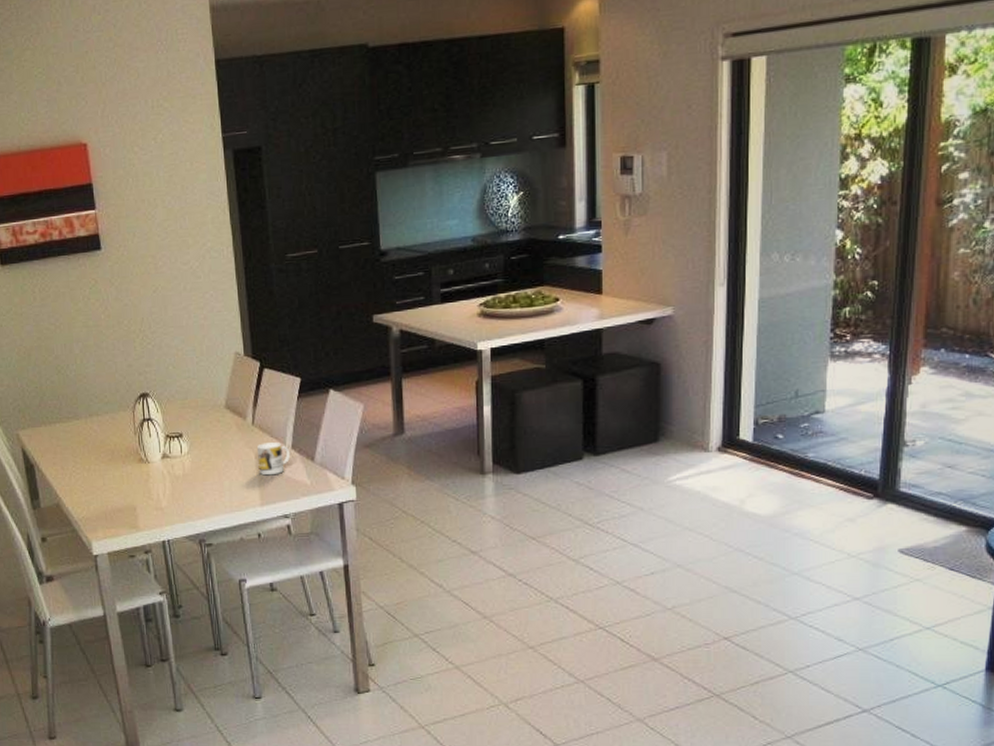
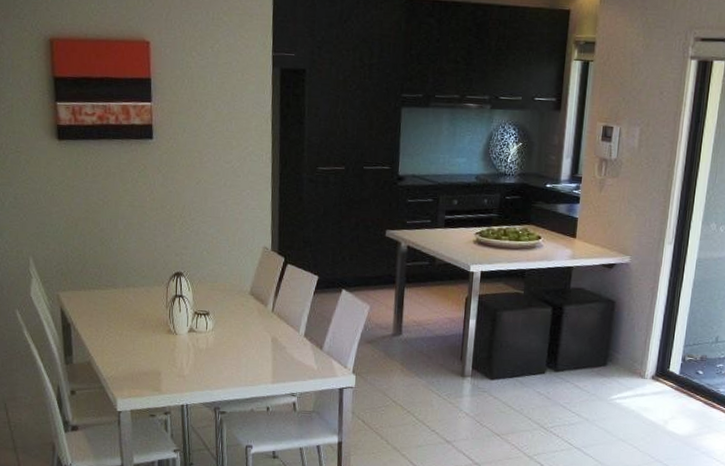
mug: present [256,442,291,476] -> none [273,329,303,358]

